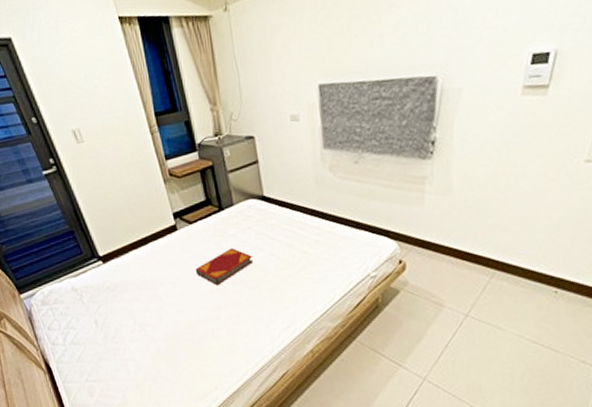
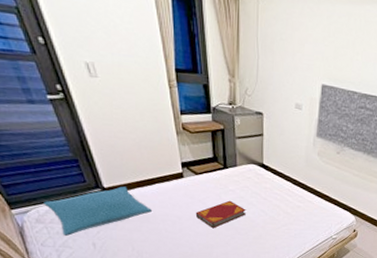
pillow: none [47,251,149,316] -> present [44,186,152,236]

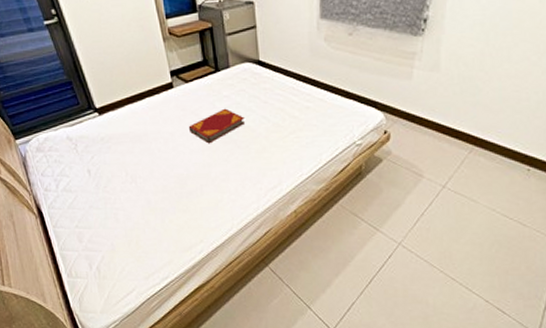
pillow: present [44,186,152,236] -> none [43,105,143,163]

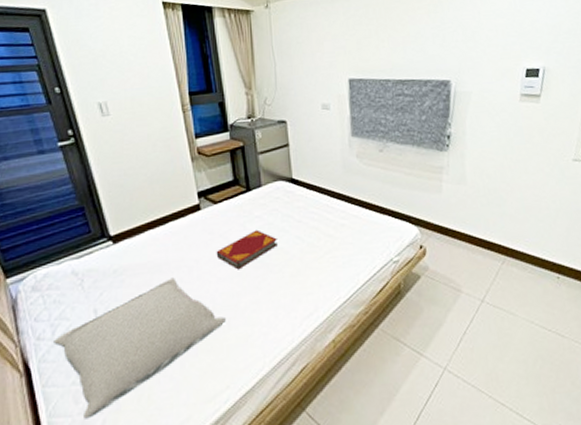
pillow: none [58,147,199,254] -> present [54,277,226,419]

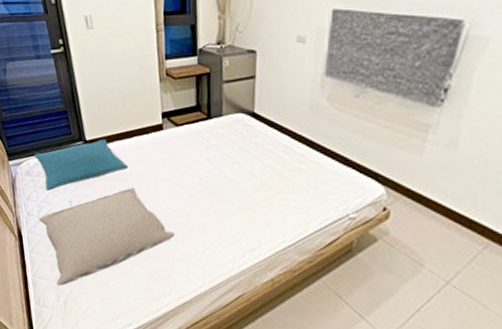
pillow: none [43,231,164,304] -> present [34,139,128,191]
hardback book: present [216,229,278,270] -> none [172,158,231,193]

